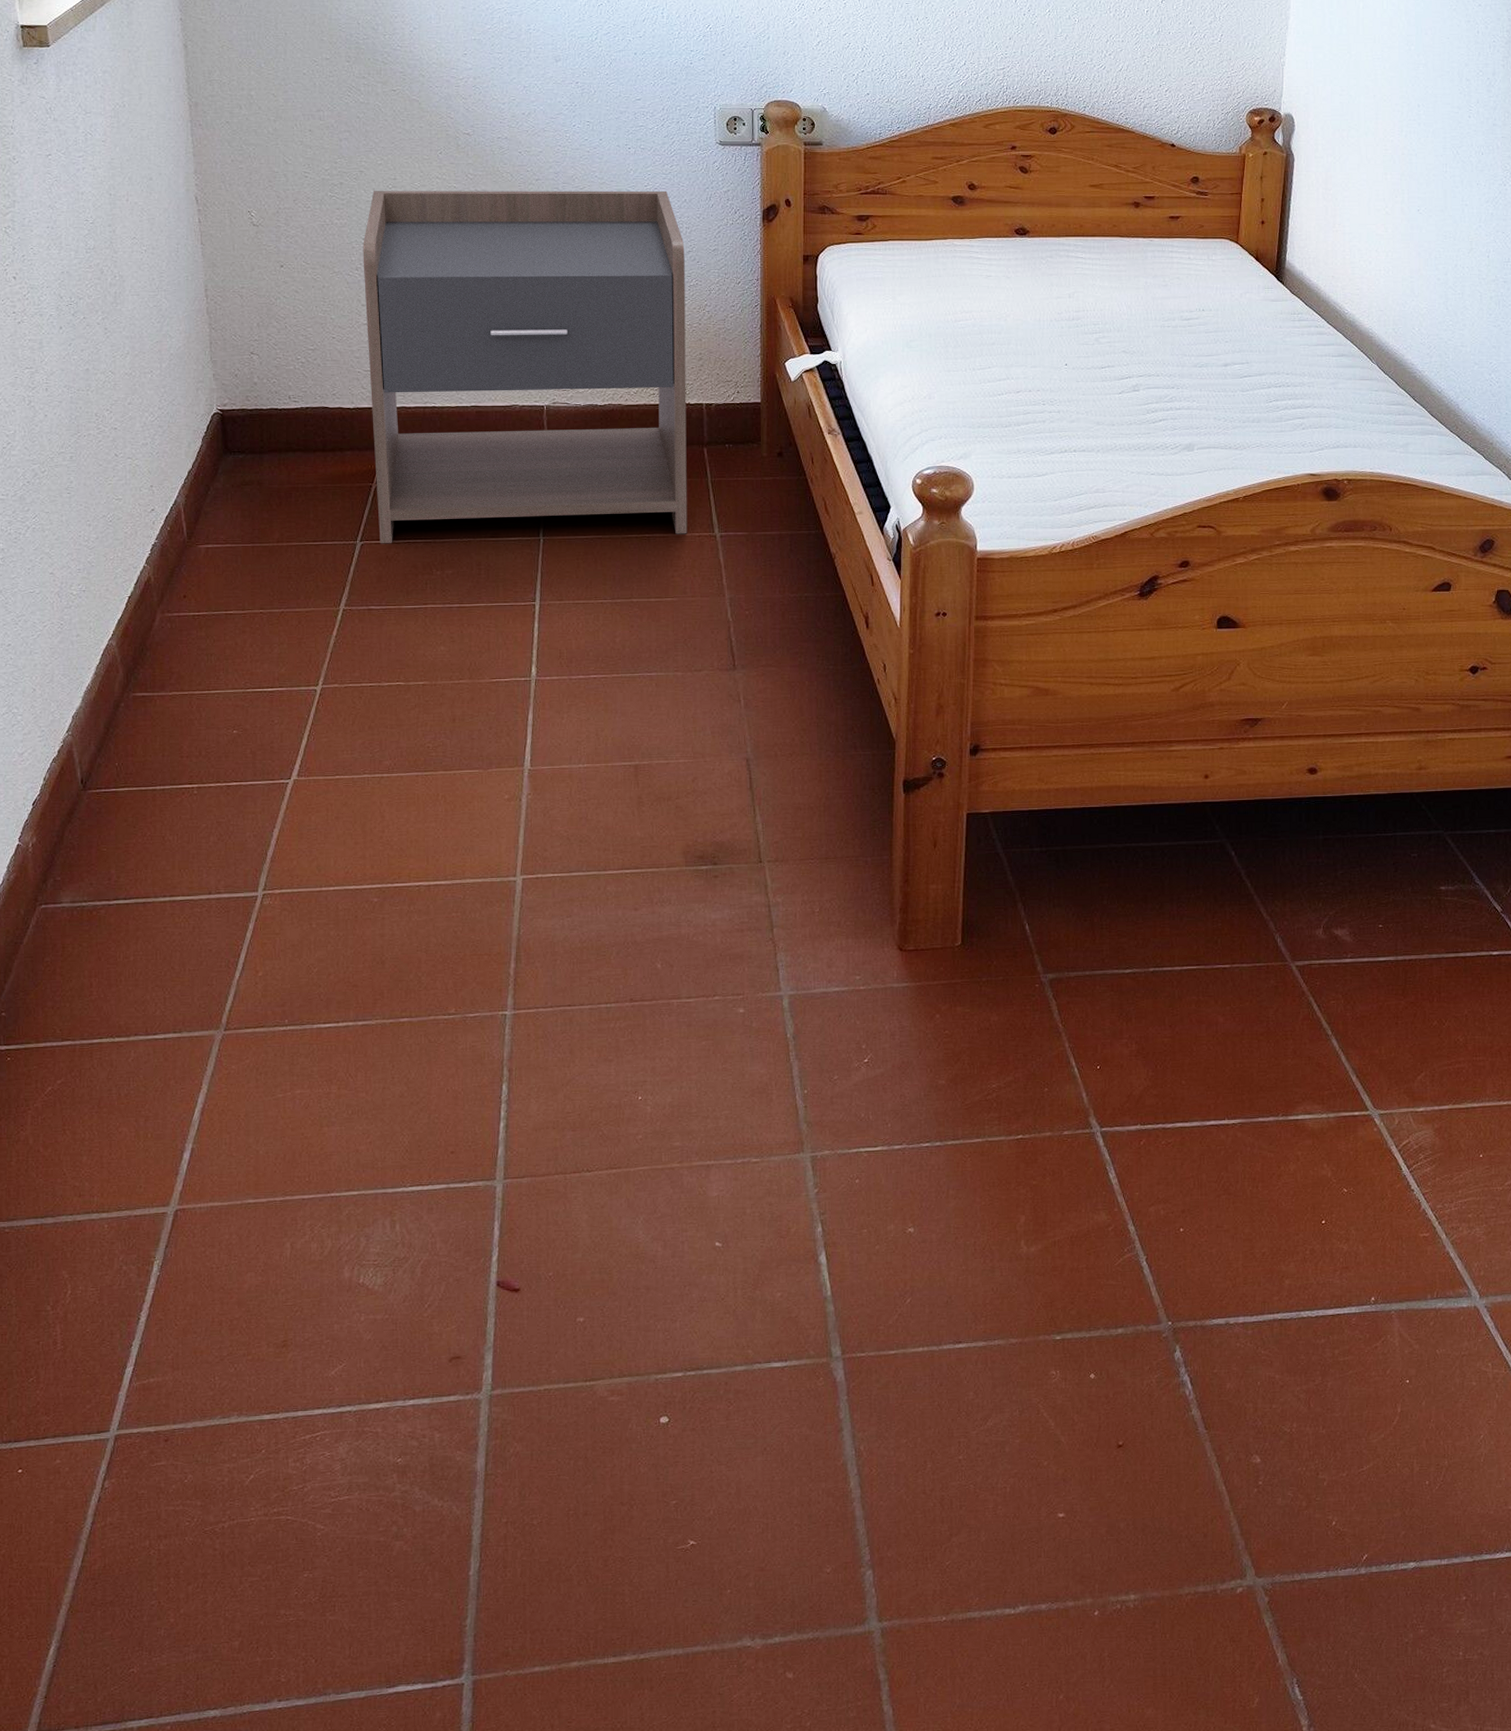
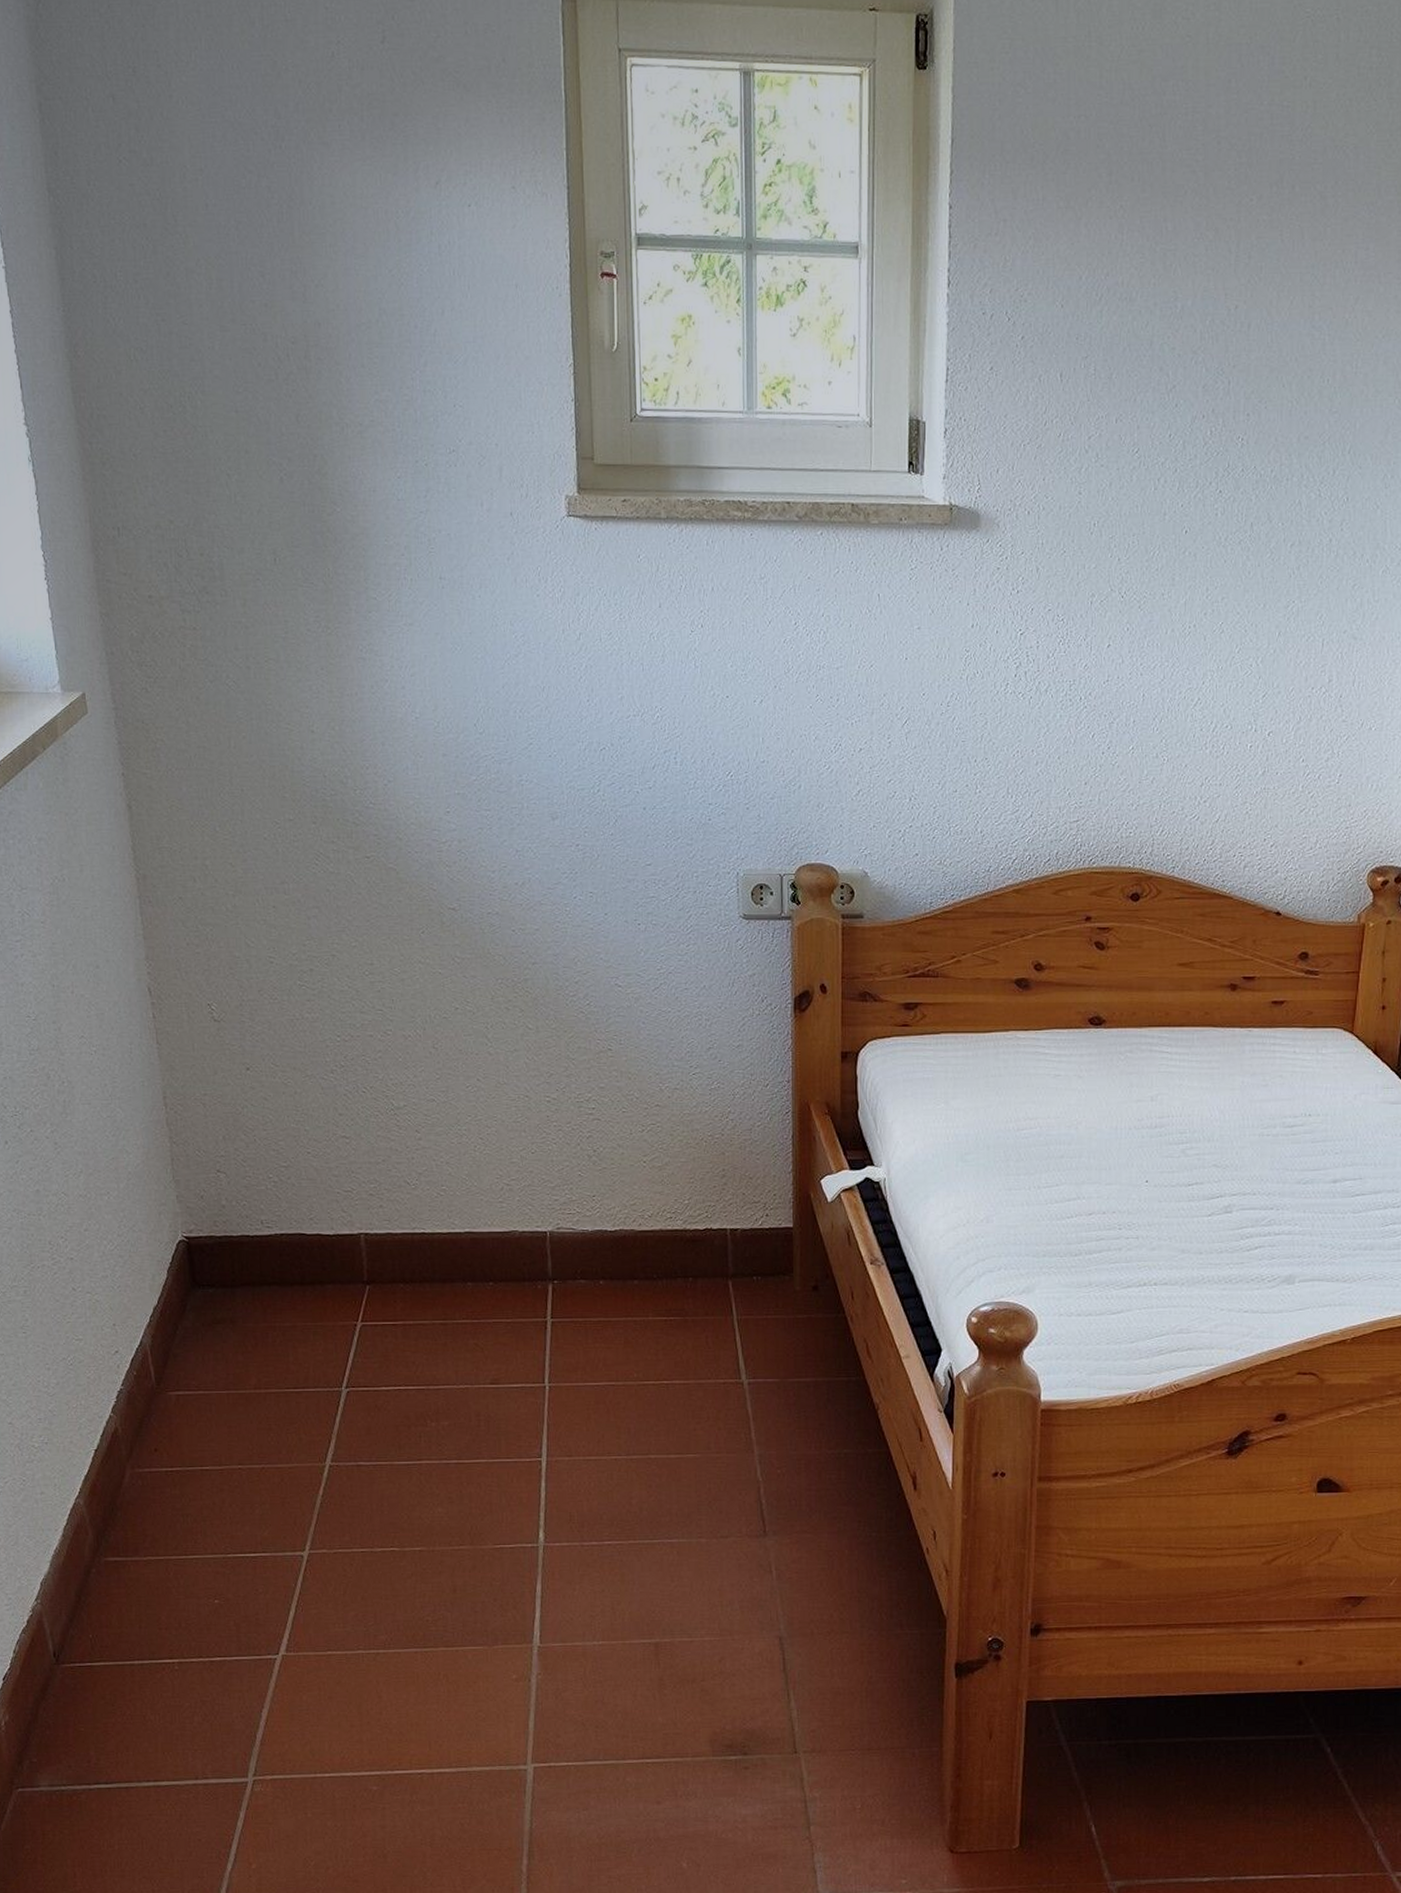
nightstand: present [363,190,688,544] -> none [338,975,711,1391]

